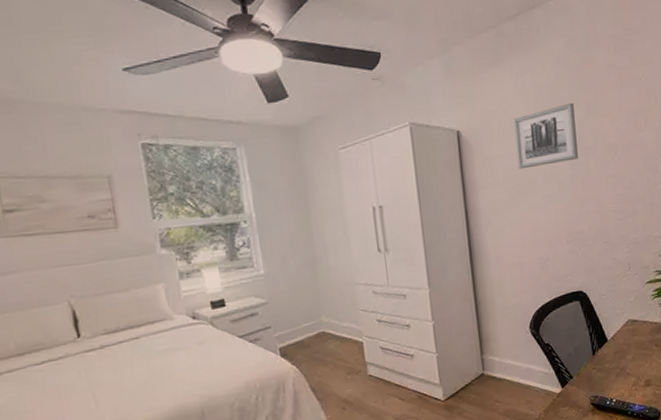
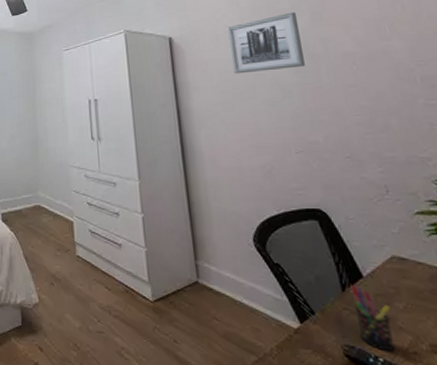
pen holder: none [598,349,624,394] -> present [350,286,396,352]

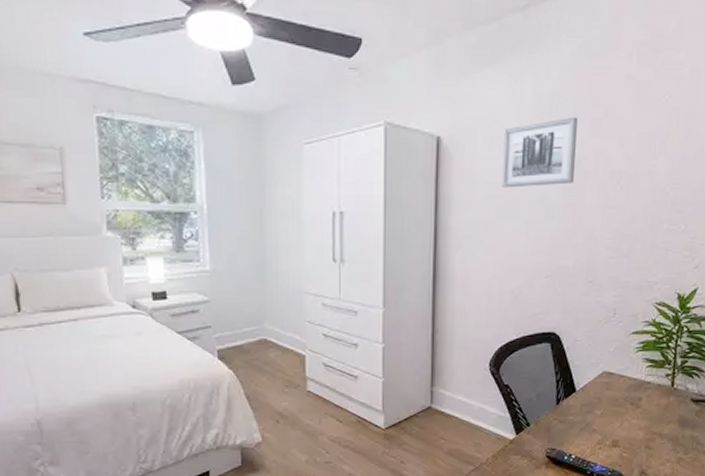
pen holder: present [350,286,396,352] -> none [561,399,590,450]

